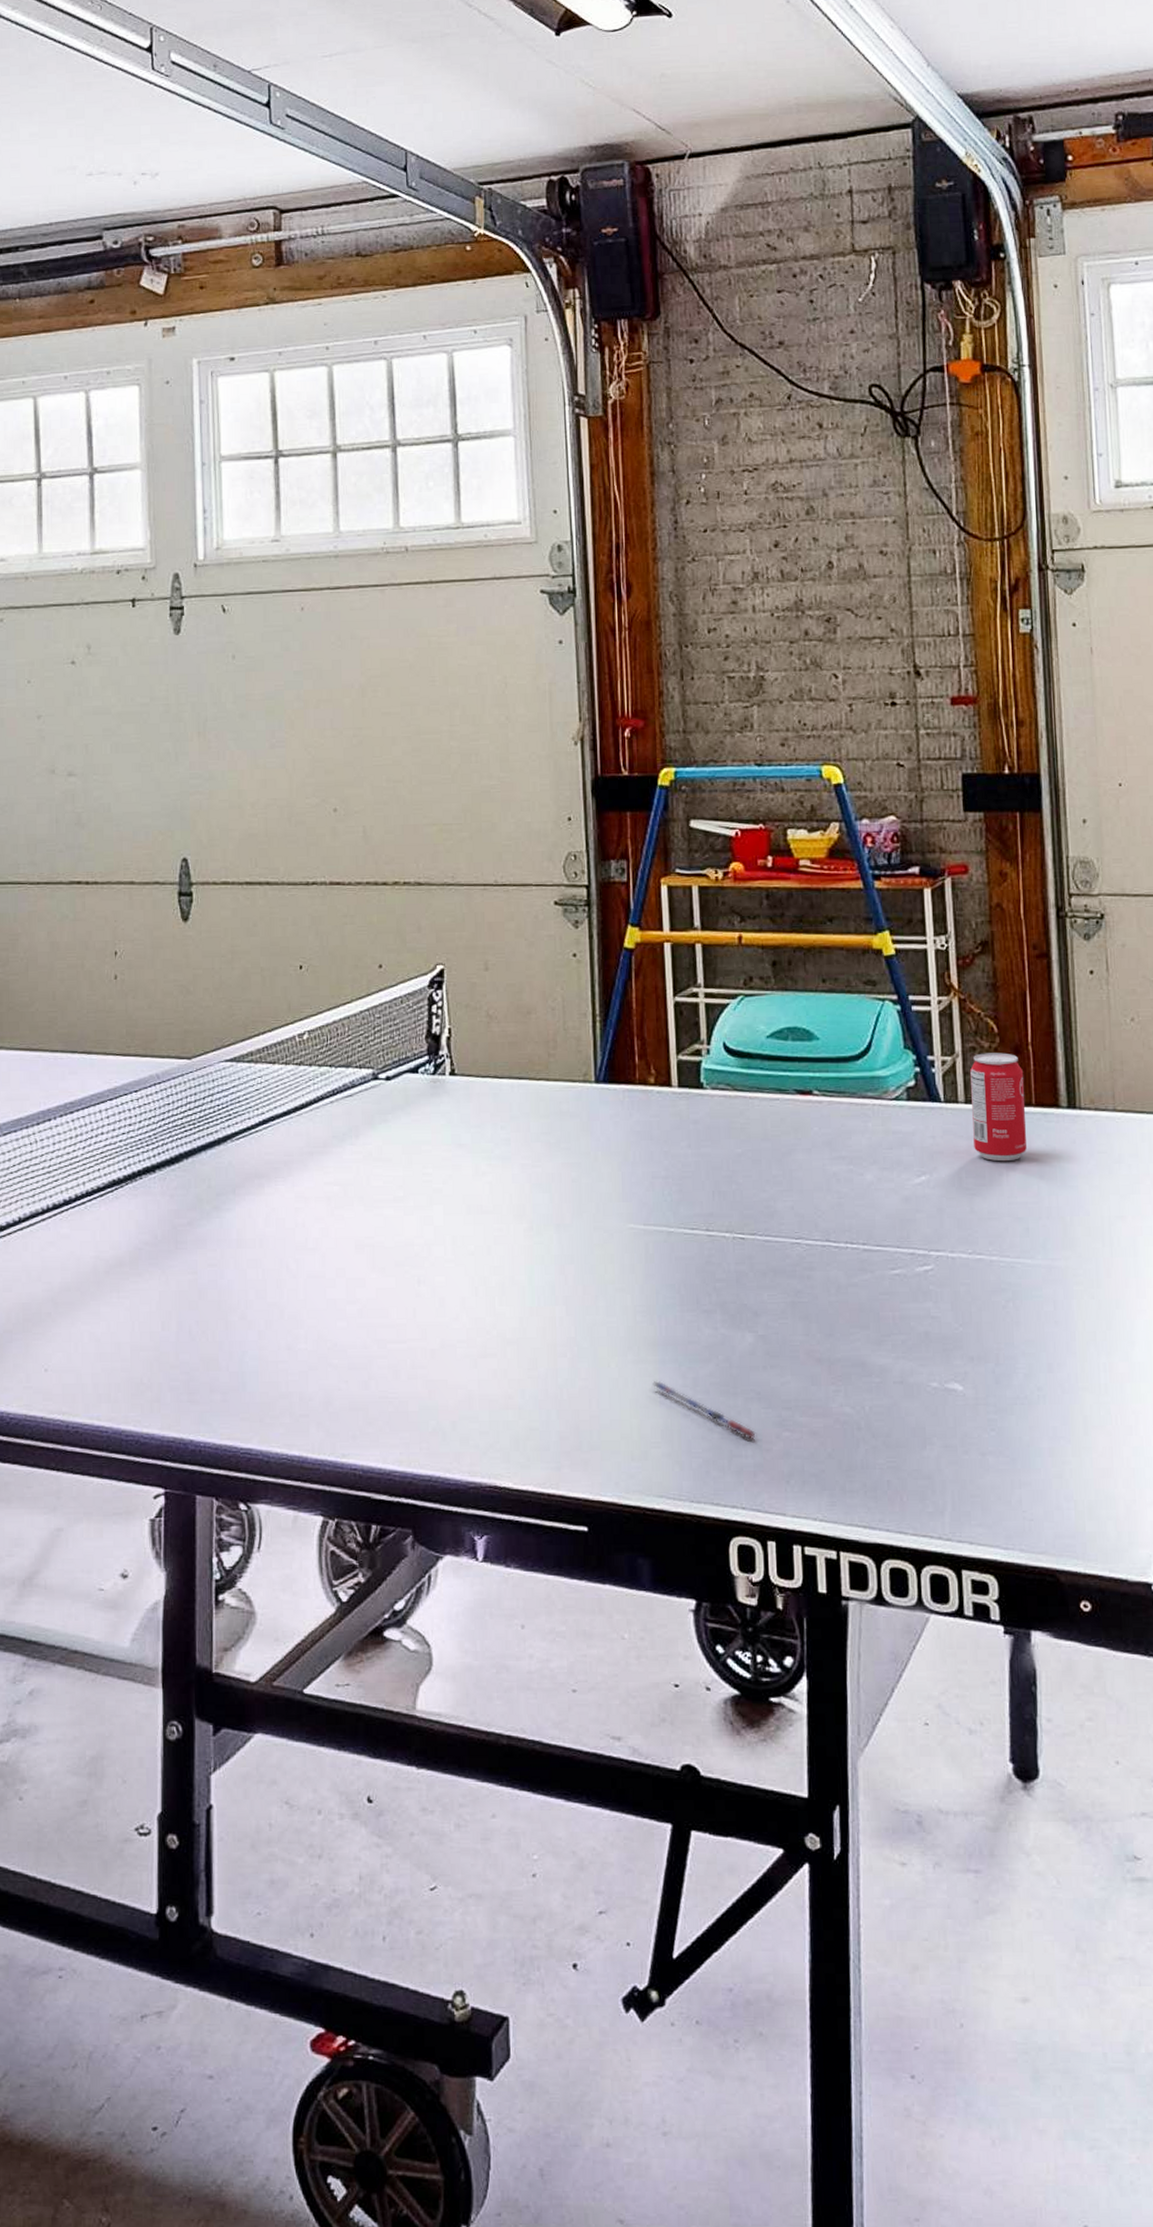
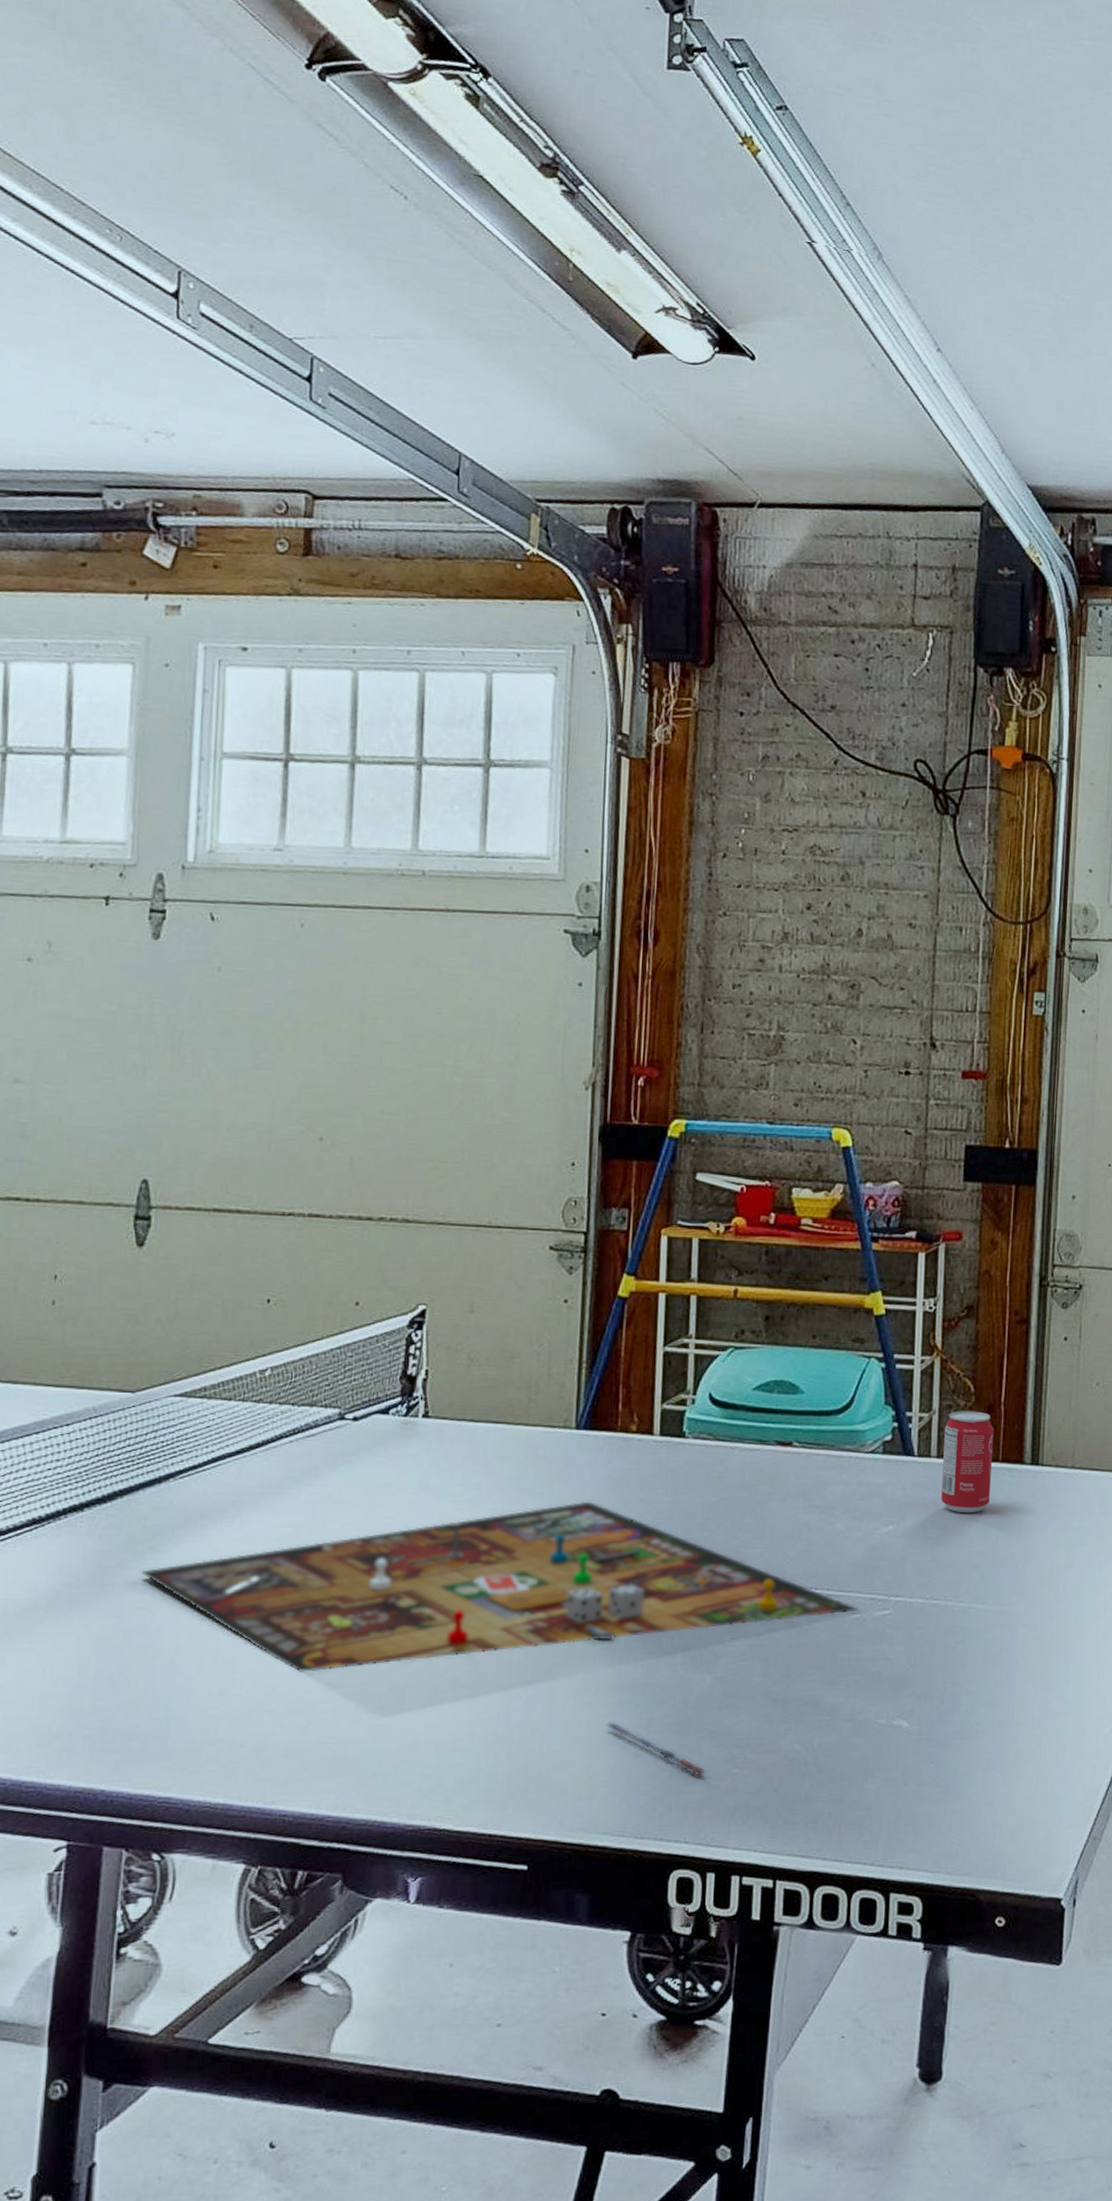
gameboard: none [209,1155,901,1328] -> present [141,1501,861,1672]

